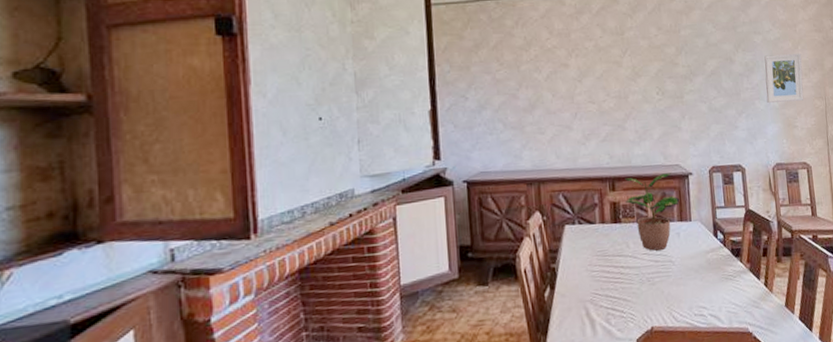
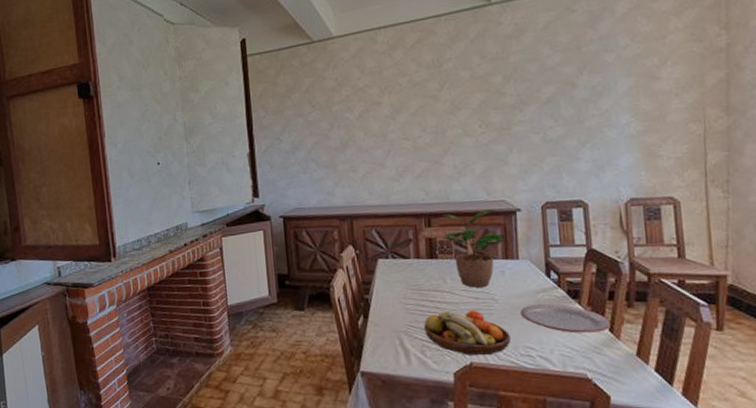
fruit bowl: none [609,273,686,320] -> present [424,310,511,356]
plate: none [693,262,765,290] -> present [520,304,610,333]
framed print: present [764,53,804,103] -> none [618,69,673,130]

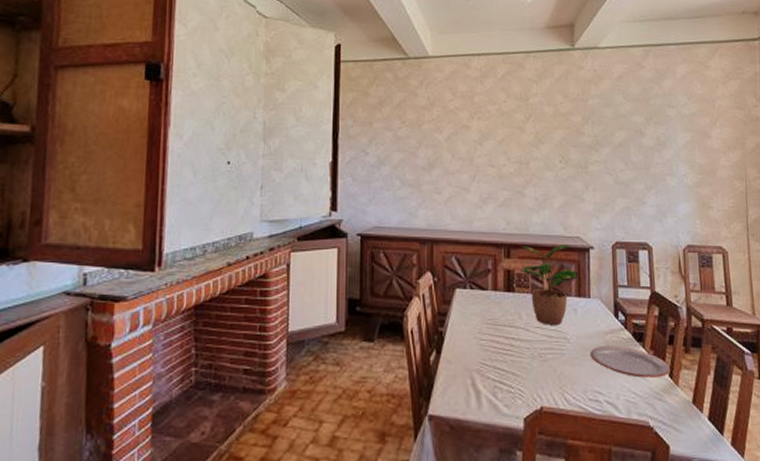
fruit bowl: present [424,310,511,356] -> none [497,349,580,400]

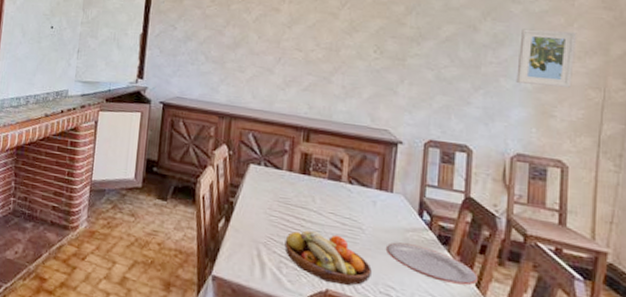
fruit bowl: none [497,349,580,400] -> present [284,230,372,286]
potted plant: present [519,245,579,325] -> none [318,132,383,214]
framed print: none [678,129,722,181] -> present [516,29,577,89]

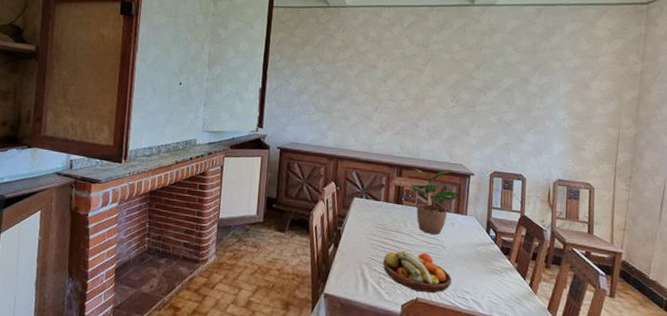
potted plant: none [318,132,383,214] -> present [408,168,459,235]
plate: present [385,242,478,286] -> none [462,255,531,286]
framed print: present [516,29,577,89] -> none [557,81,600,127]

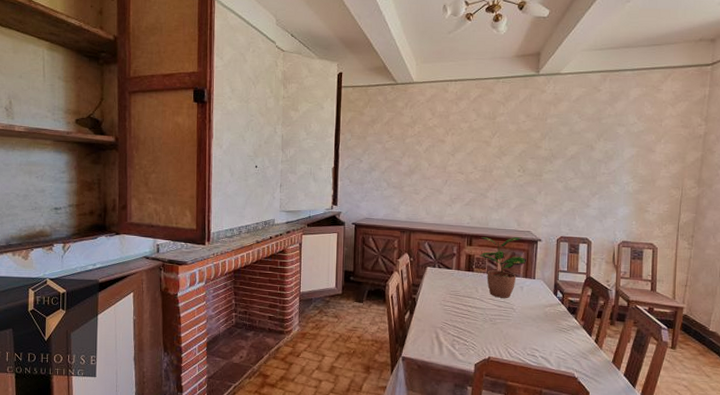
fruit bowl: present [383,250,451,294] -> none [456,314,521,353]

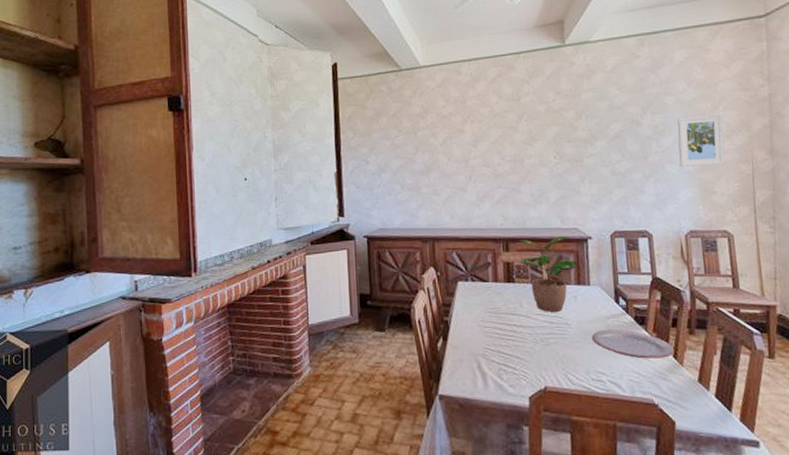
plate: none [531,316,596,342] -> present [591,329,674,359]
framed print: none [621,145,664,190] -> present [677,113,726,167]

